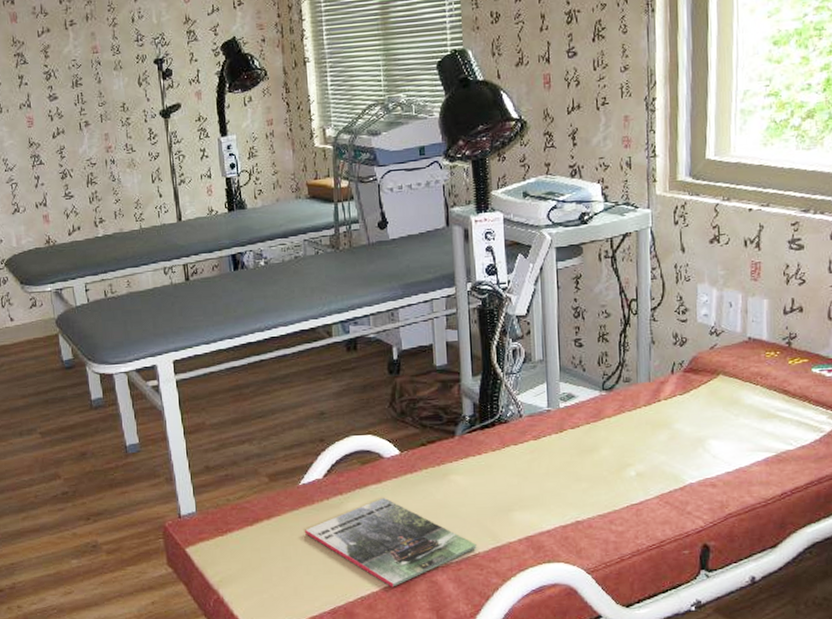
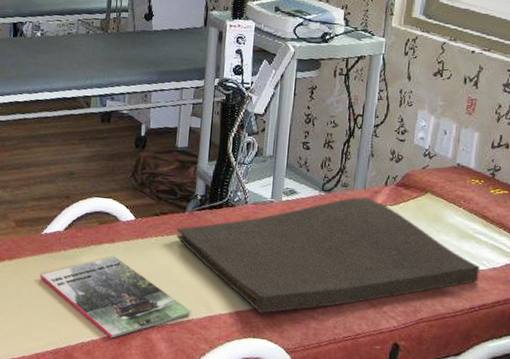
hand towel: none [448,390,787,535] -> present [176,197,480,313]

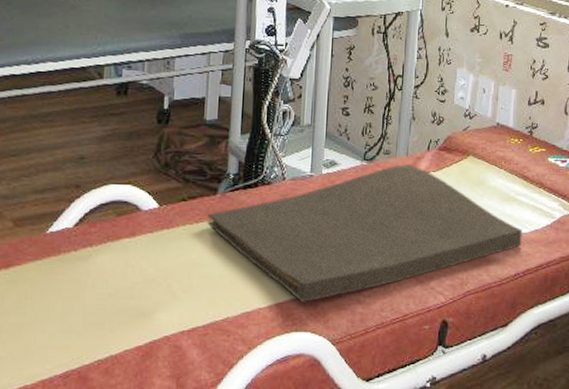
magazine: present [39,256,191,338] -> none [45,252,226,351]

